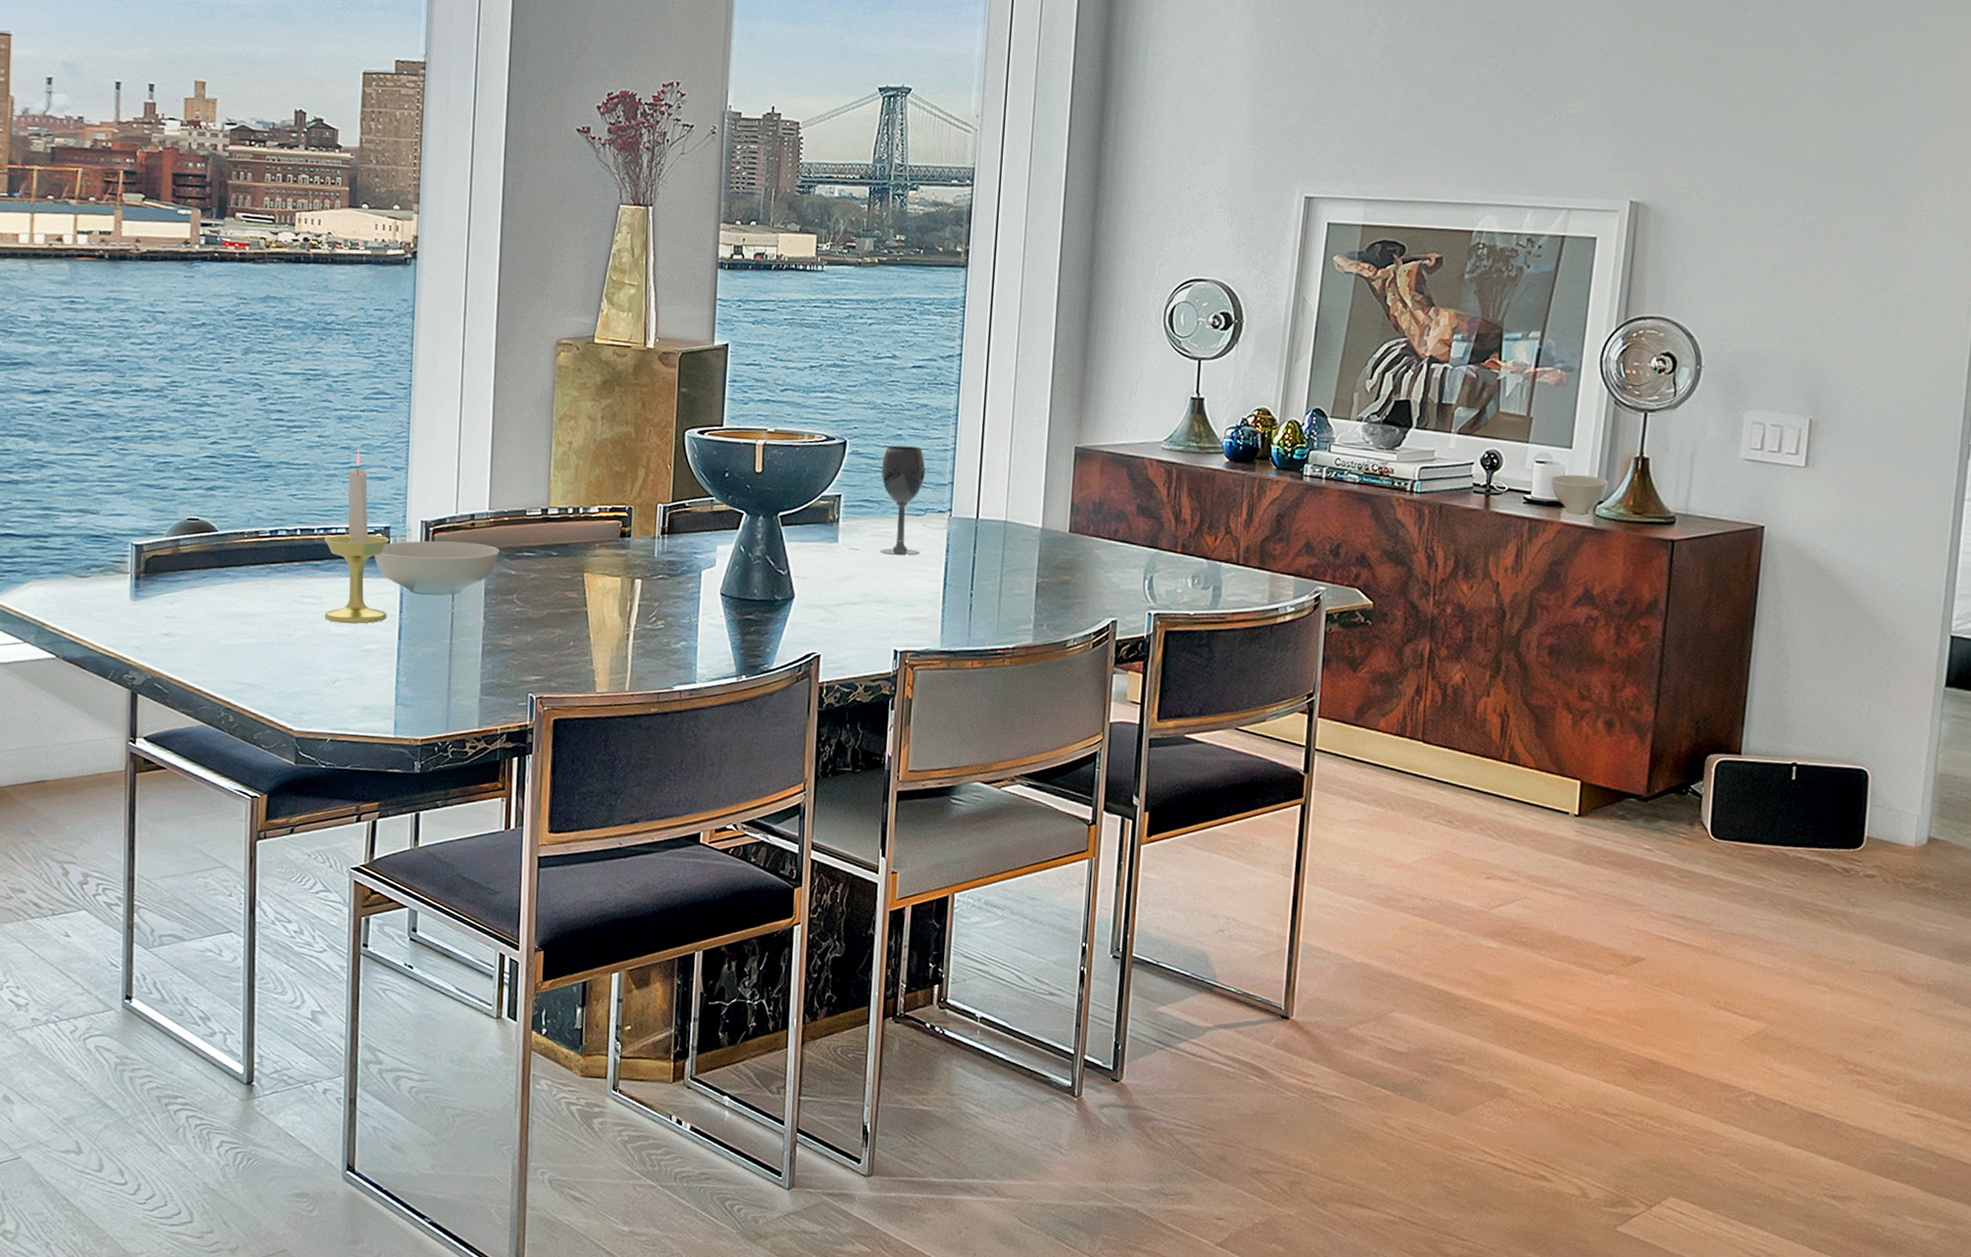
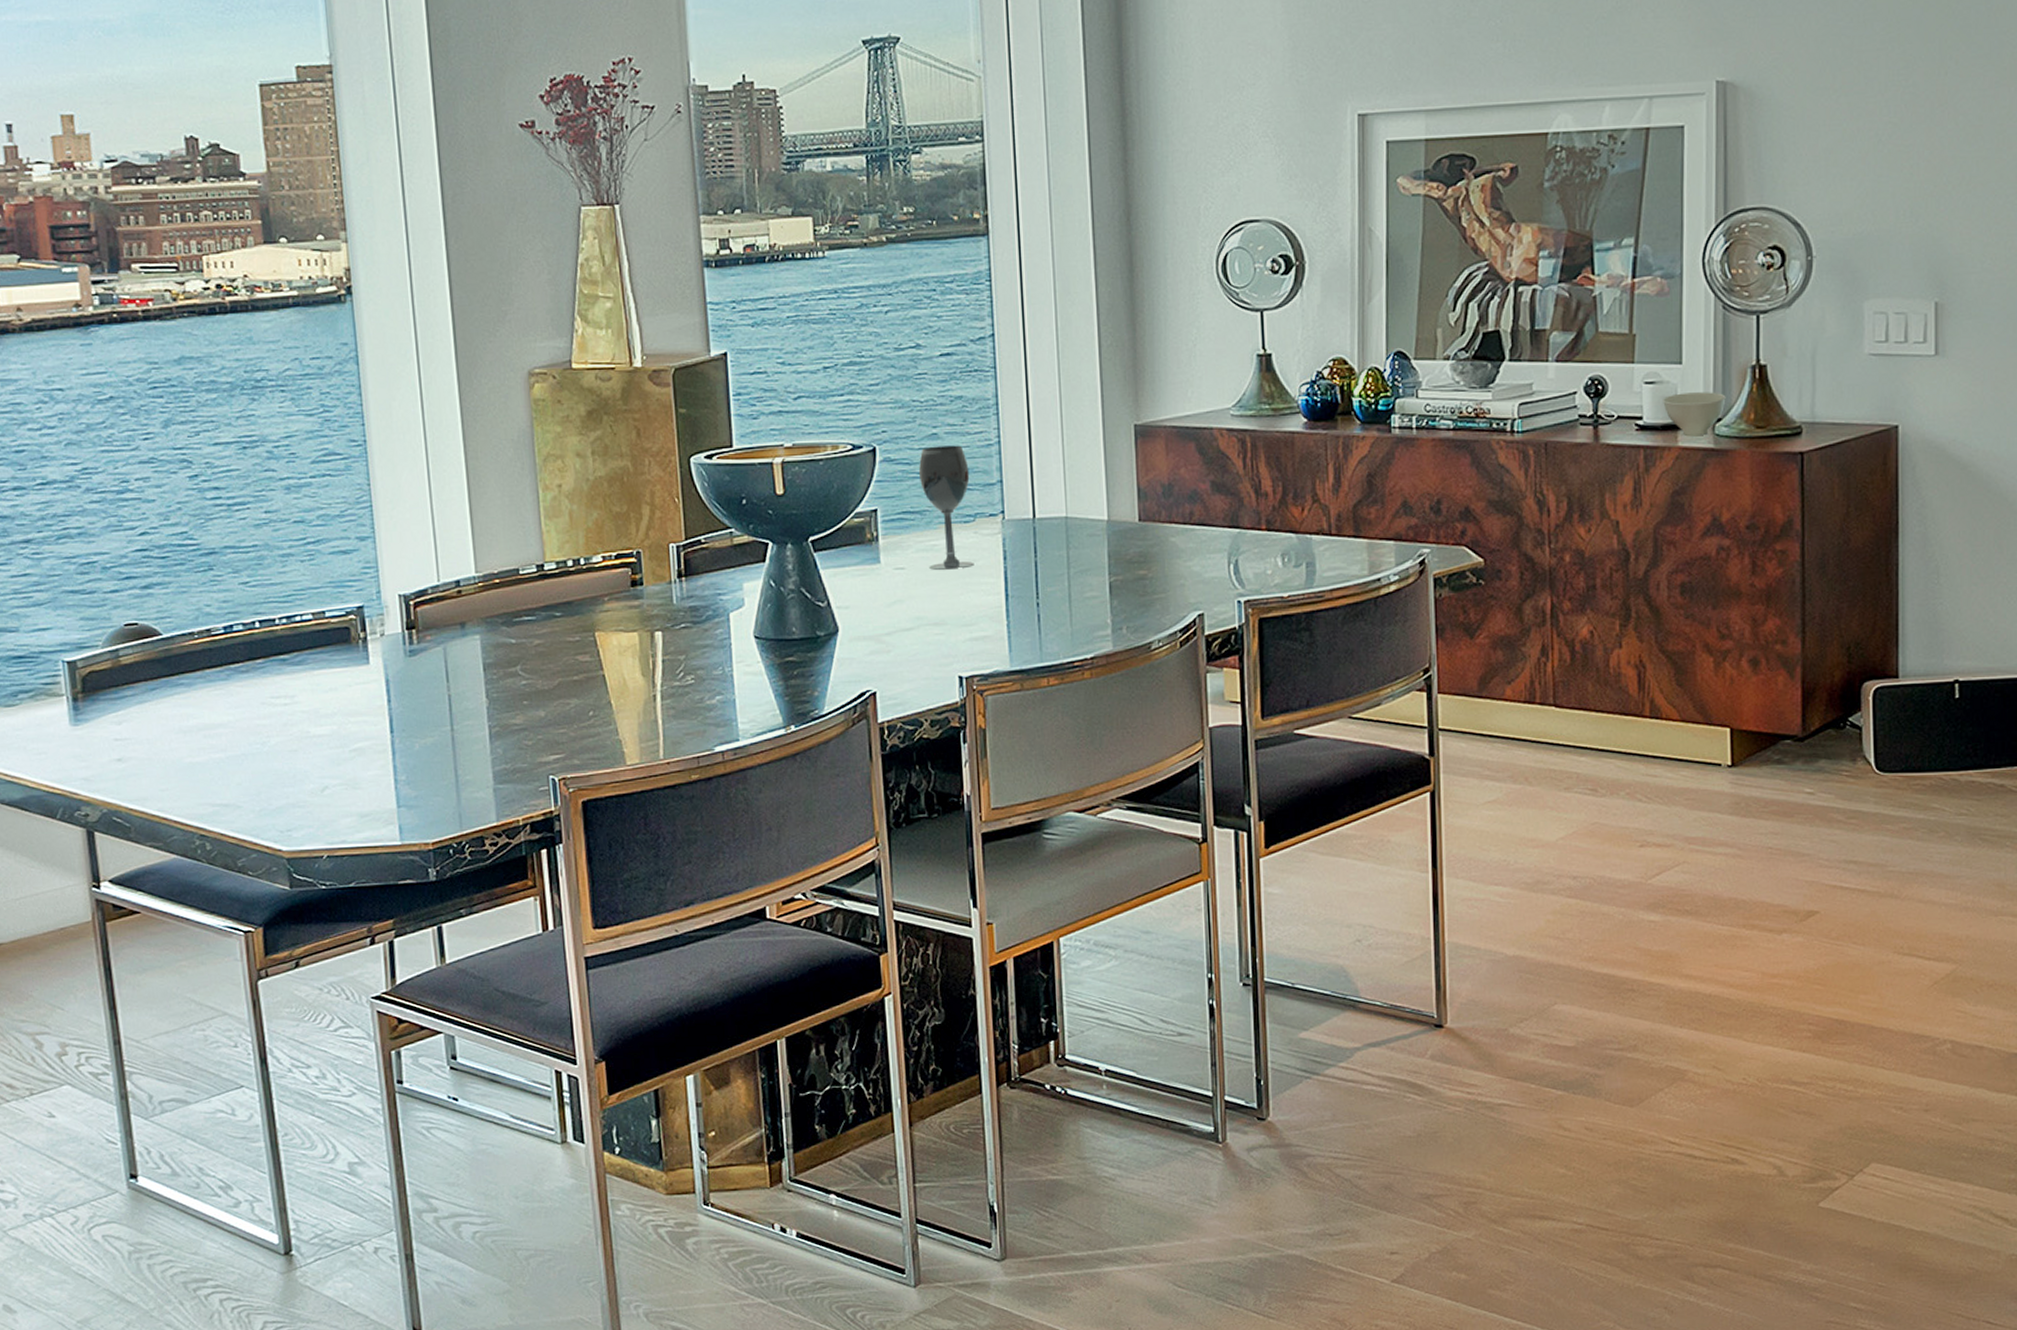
candlestick: present [324,446,390,624] -> none [288,518,374,723]
bowl: present [374,540,500,596] -> none [349,612,495,678]

